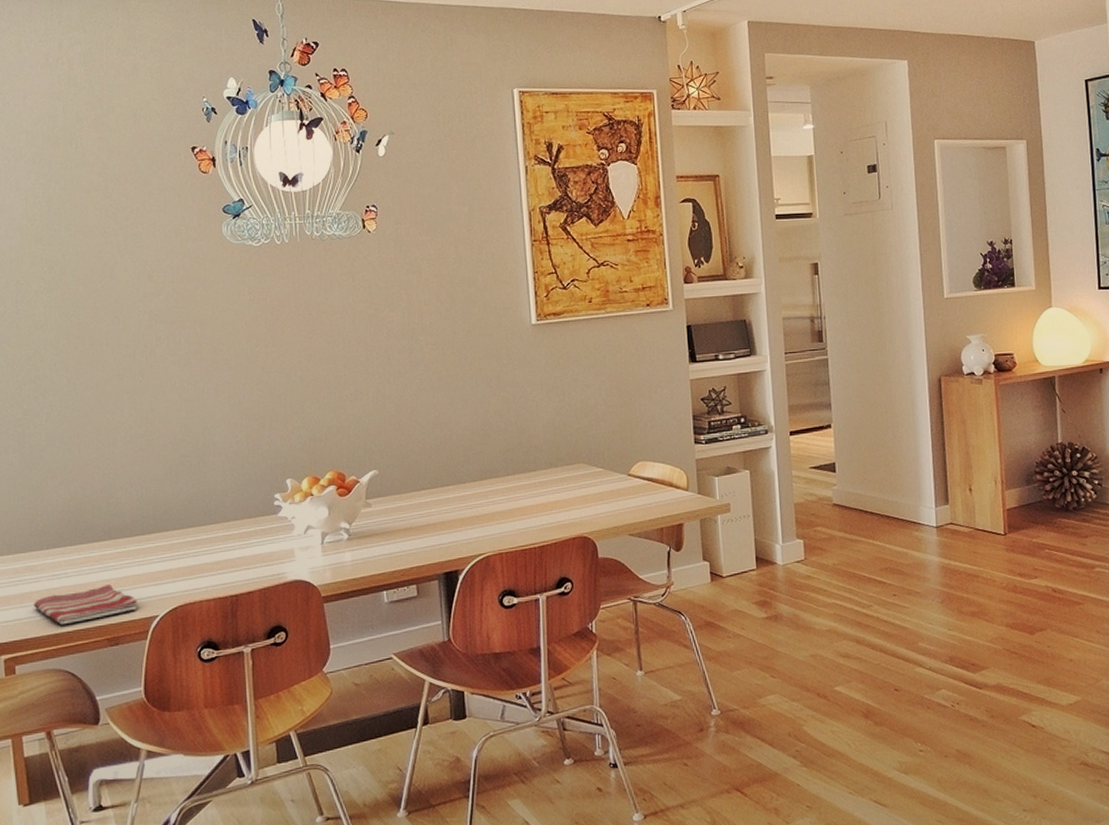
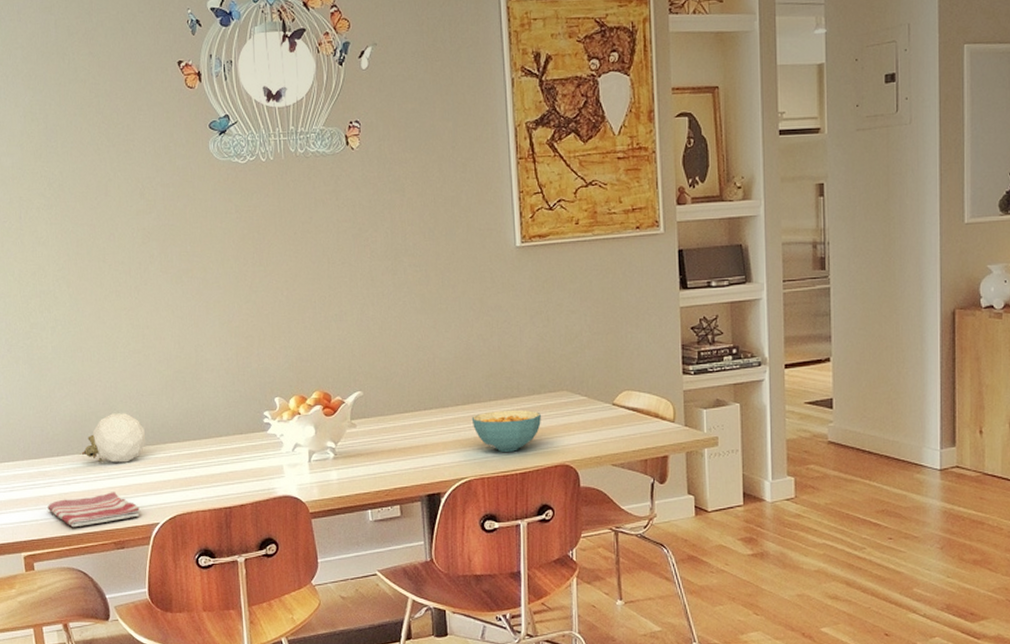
decorative egg: none [71,500,147,556] -> present [79,413,146,464]
cereal bowl: none [489,483,560,526] -> present [471,409,542,452]

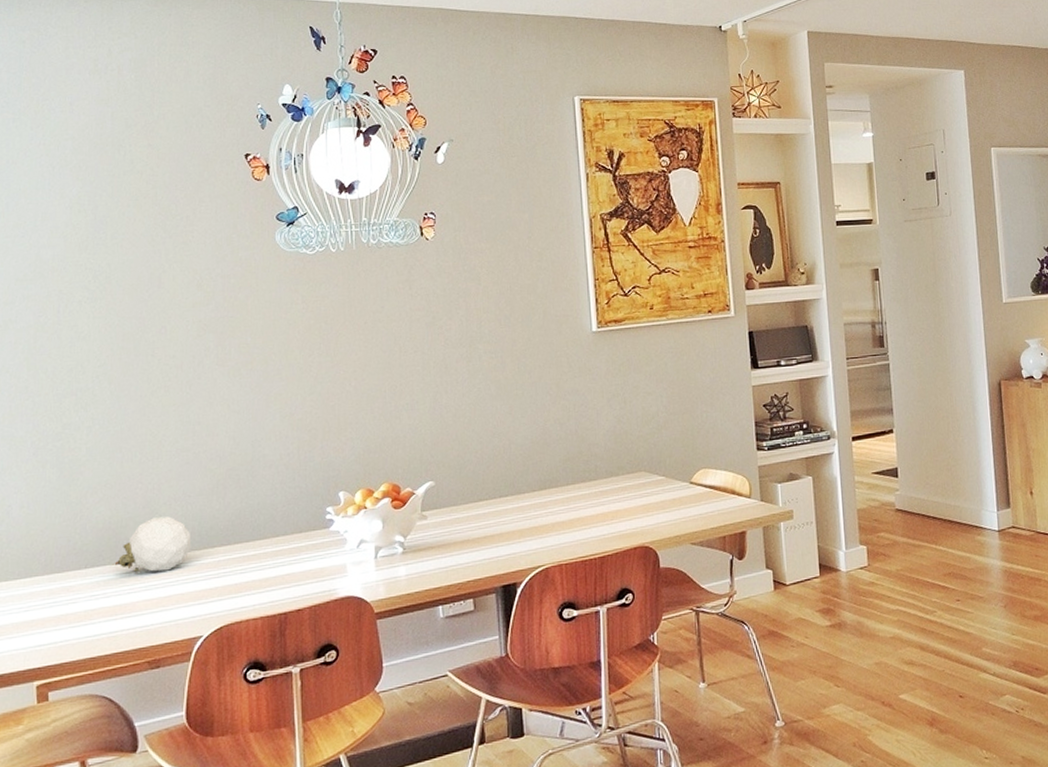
dish towel: present [48,492,141,528] -> none [70,604,182,648]
cereal bowl: present [471,409,542,452] -> none [548,493,620,537]

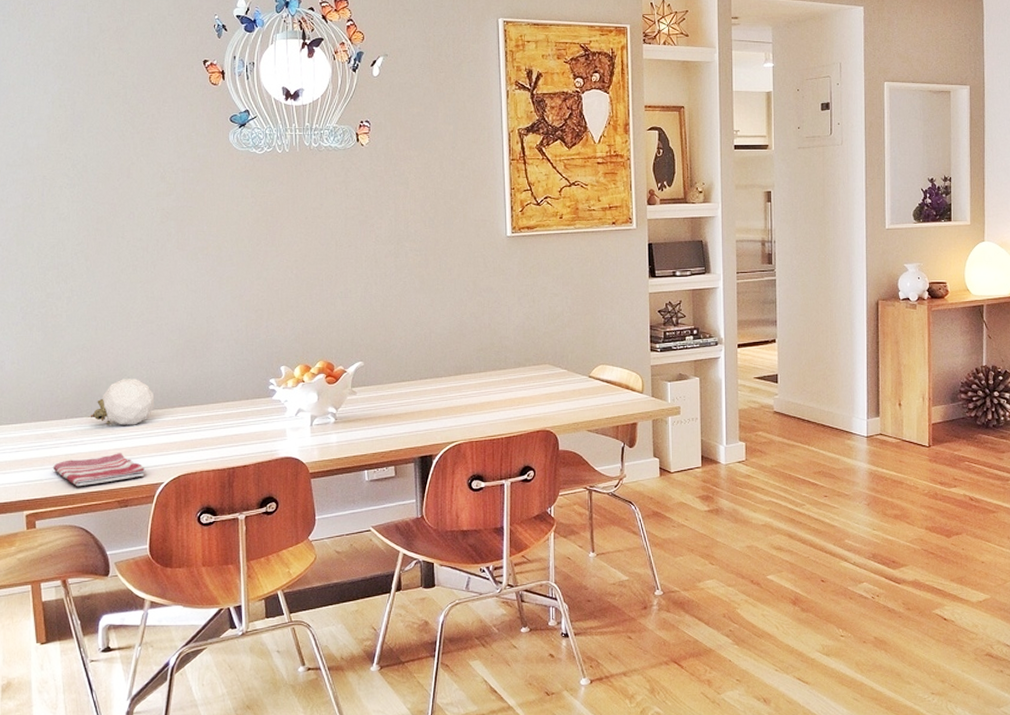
dish towel: none [70,604,182,648] -> present [53,453,146,487]

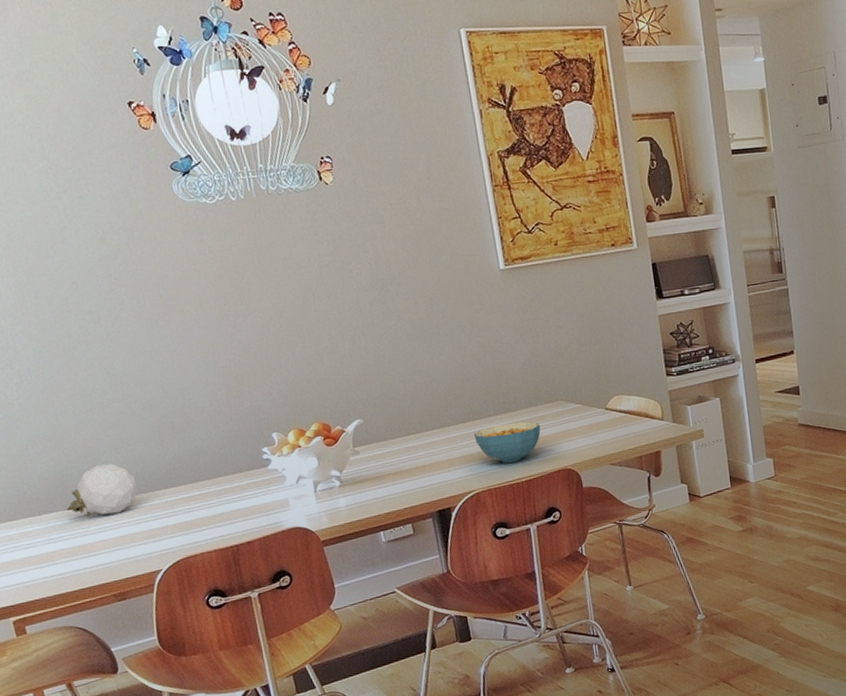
dish towel: present [53,453,146,487] -> none [34,544,140,586]
cereal bowl: none [463,380,526,418] -> present [473,422,541,463]

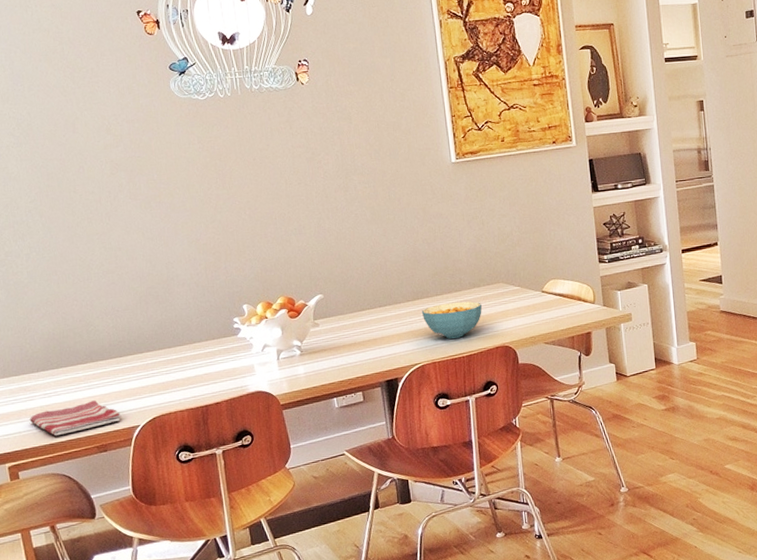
dish towel: none [34,544,140,586] -> present [30,400,122,437]
decorative egg: present [63,463,138,518] -> none [58,328,124,376]

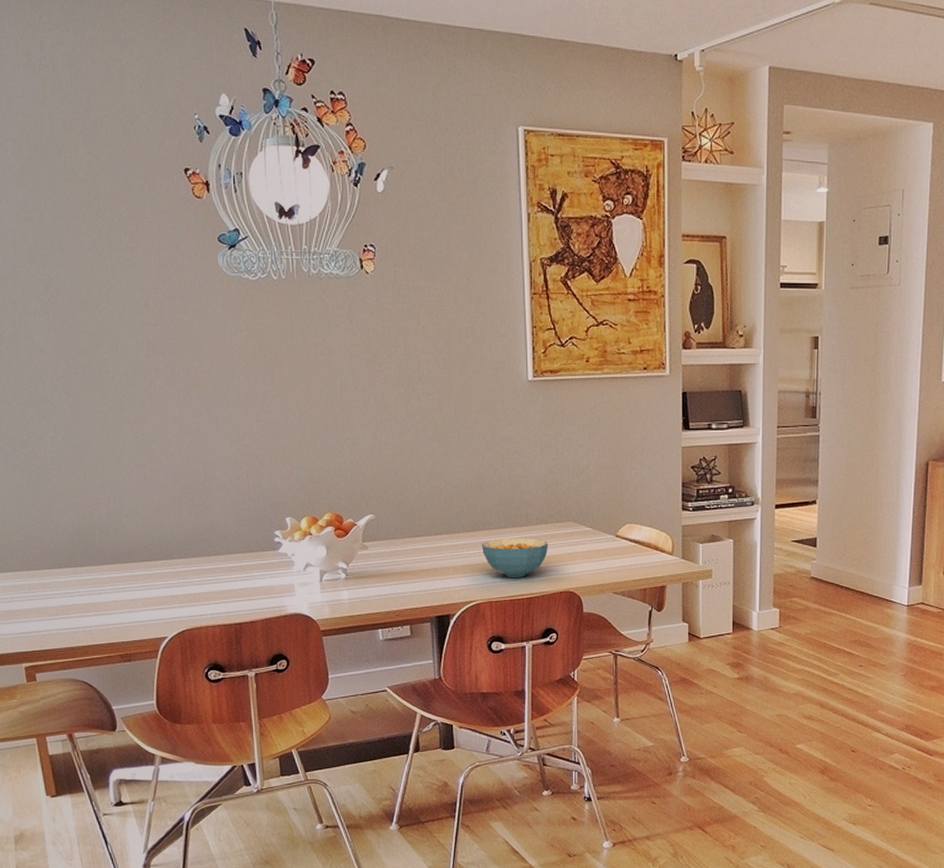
dish towel: present [30,400,122,437] -> none [49,605,148,640]

